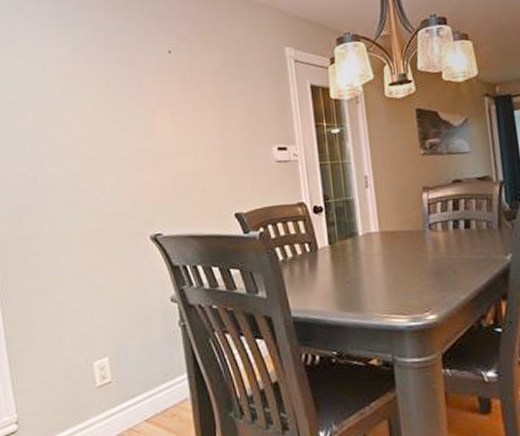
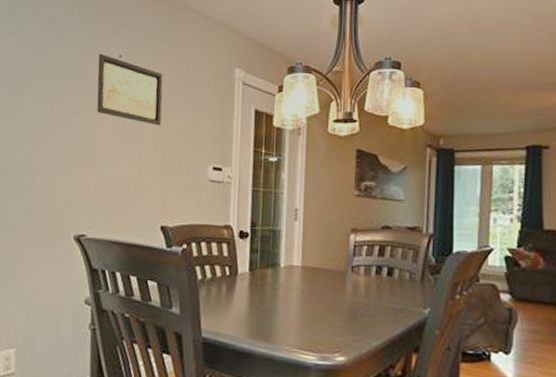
wall art: none [148,52,221,115] -> present [97,53,163,126]

